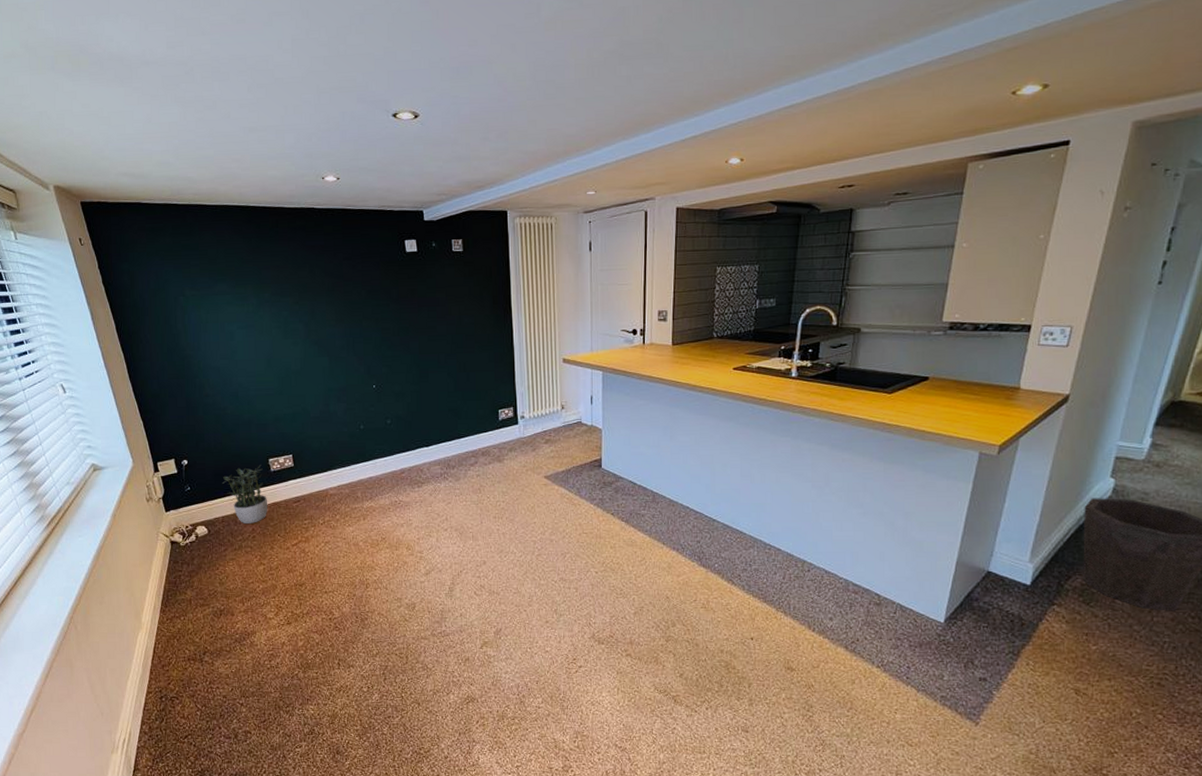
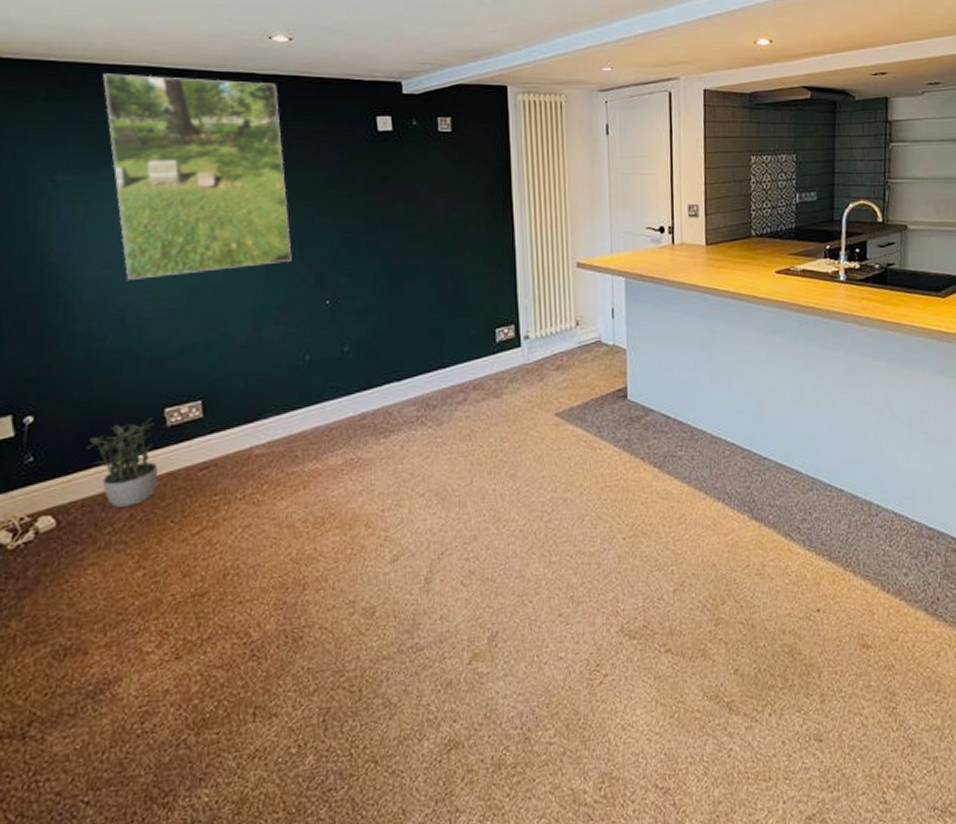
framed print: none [209,212,347,367] -> present [103,73,292,280]

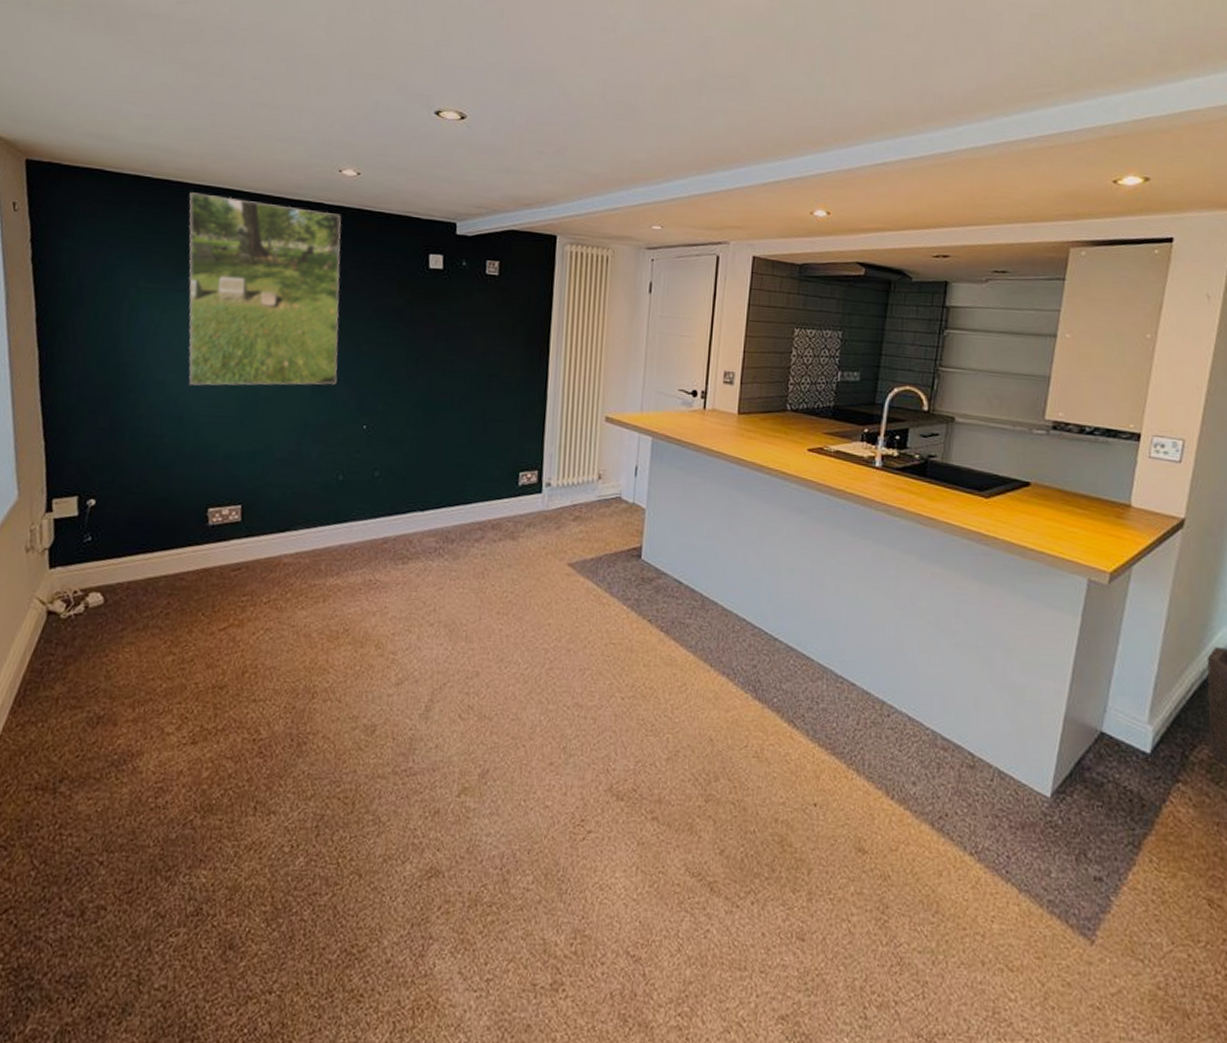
potted plant: present [87,418,159,507] -> none [138,515,198,595]

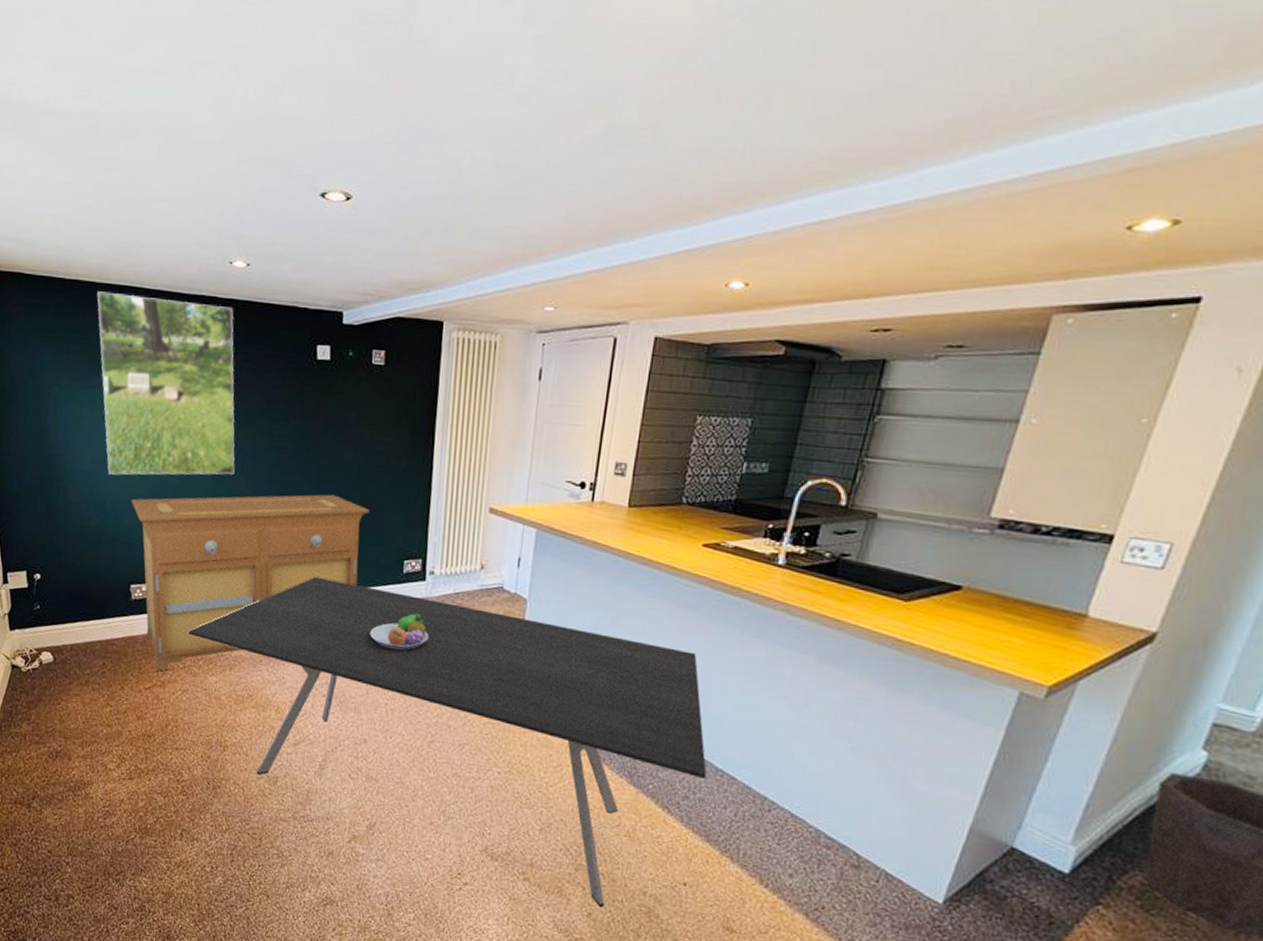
sideboard: none [214,404,483,608] -> present [131,494,369,671]
dining table: none [275,492,828,843] -> present [188,576,707,908]
fruit bowl: none [483,528,546,569] -> present [370,613,429,651]

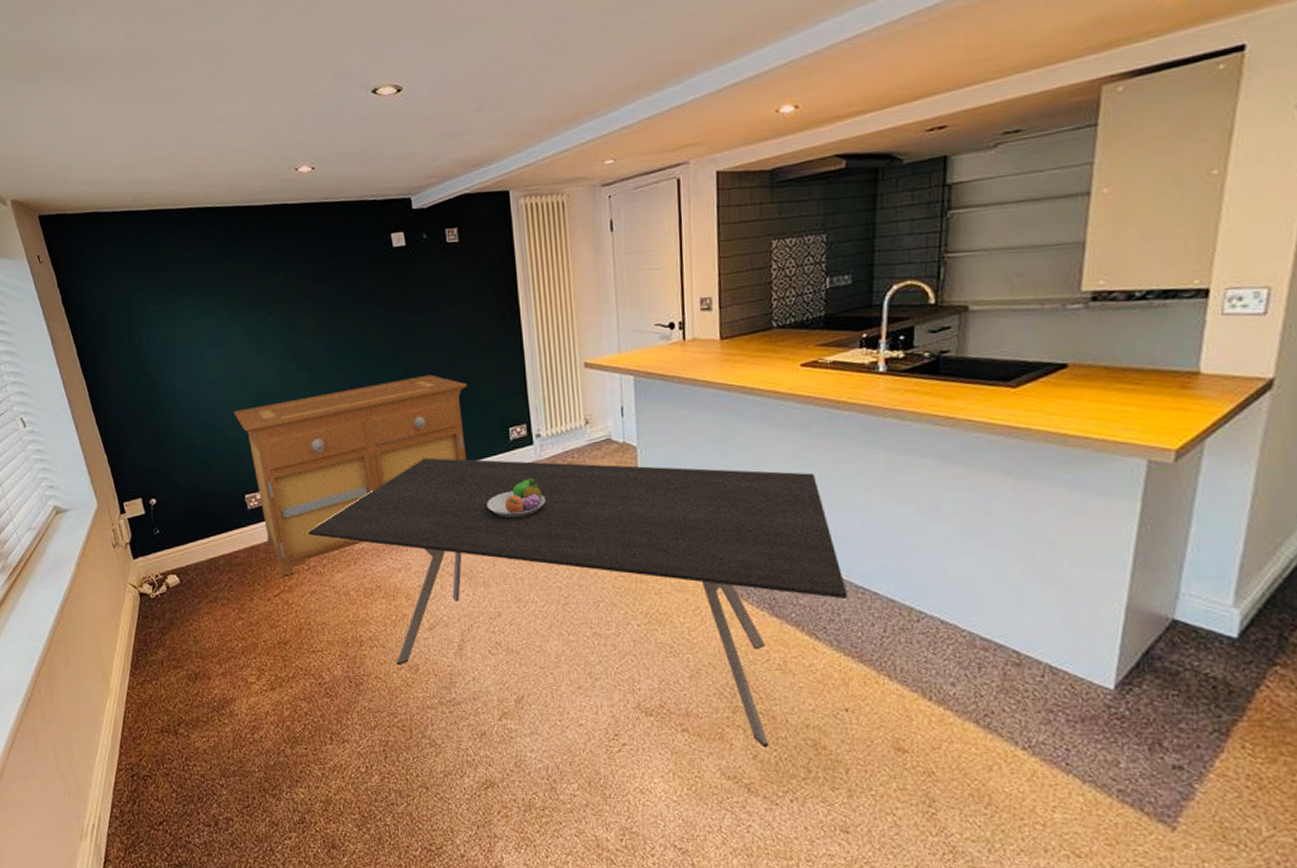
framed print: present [97,291,235,475] -> none [173,211,330,391]

